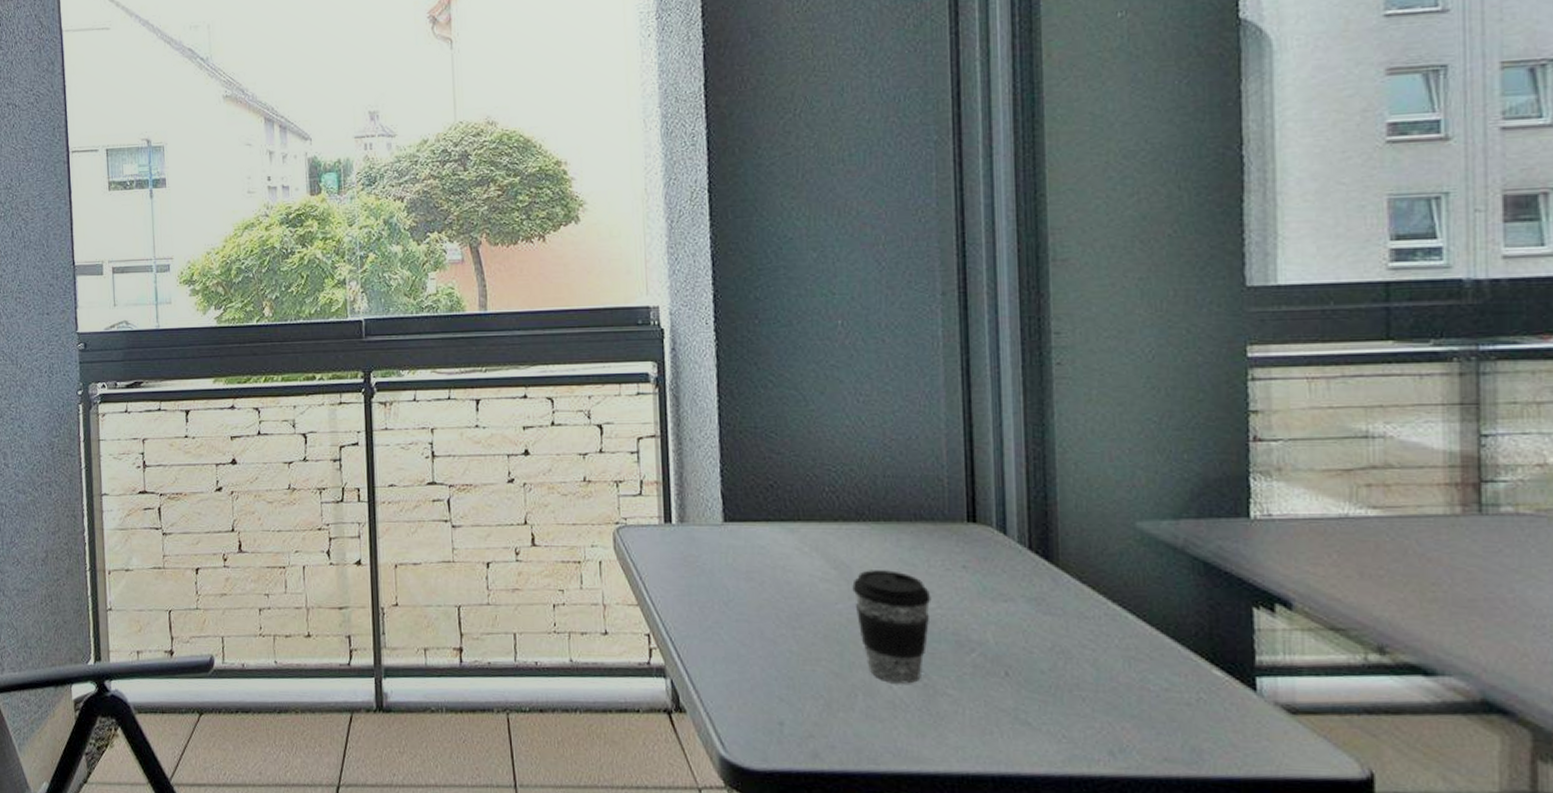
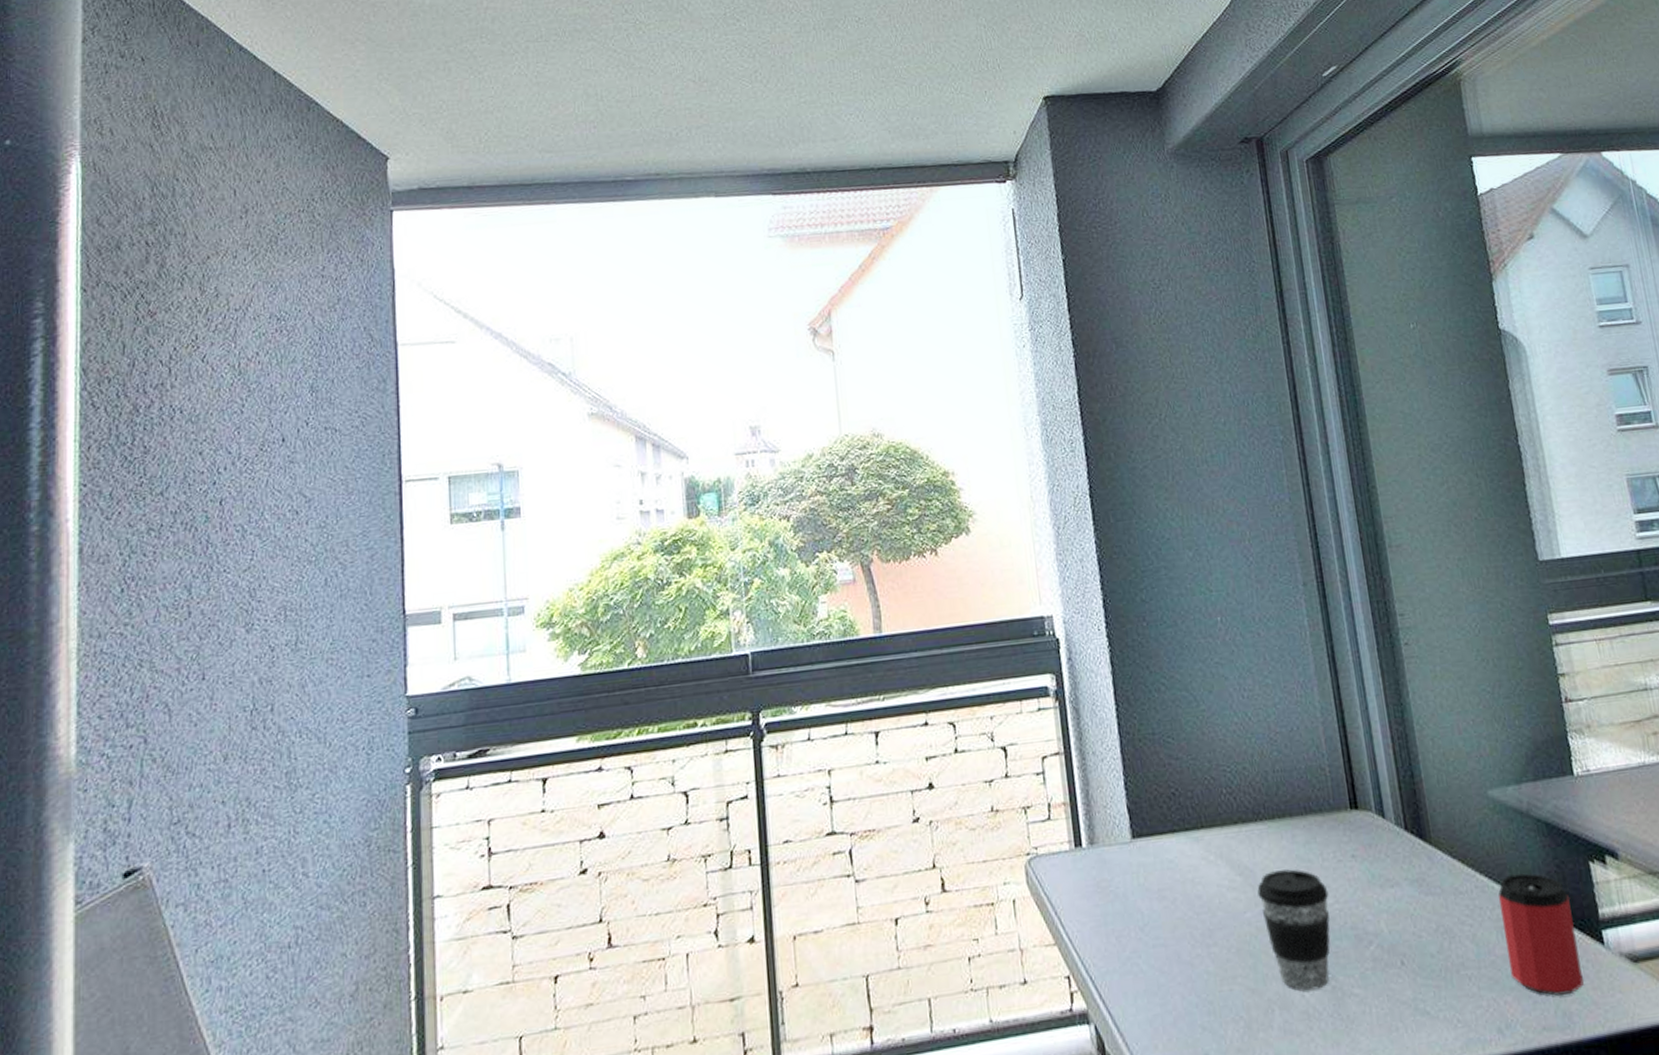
can: none [1131,608,1224,733] -> present [1498,873,1584,997]

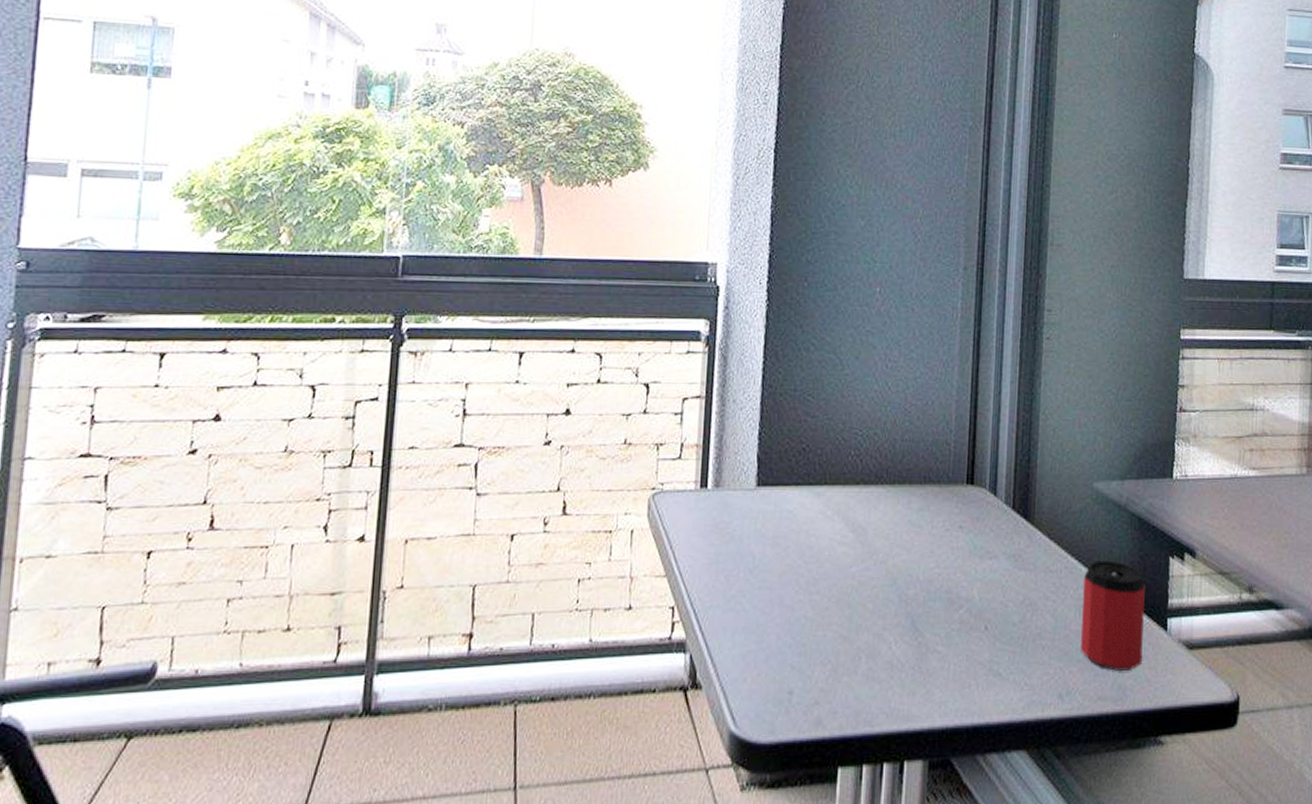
coffee cup: present [1257,869,1330,991] -> none [866,532,932,644]

